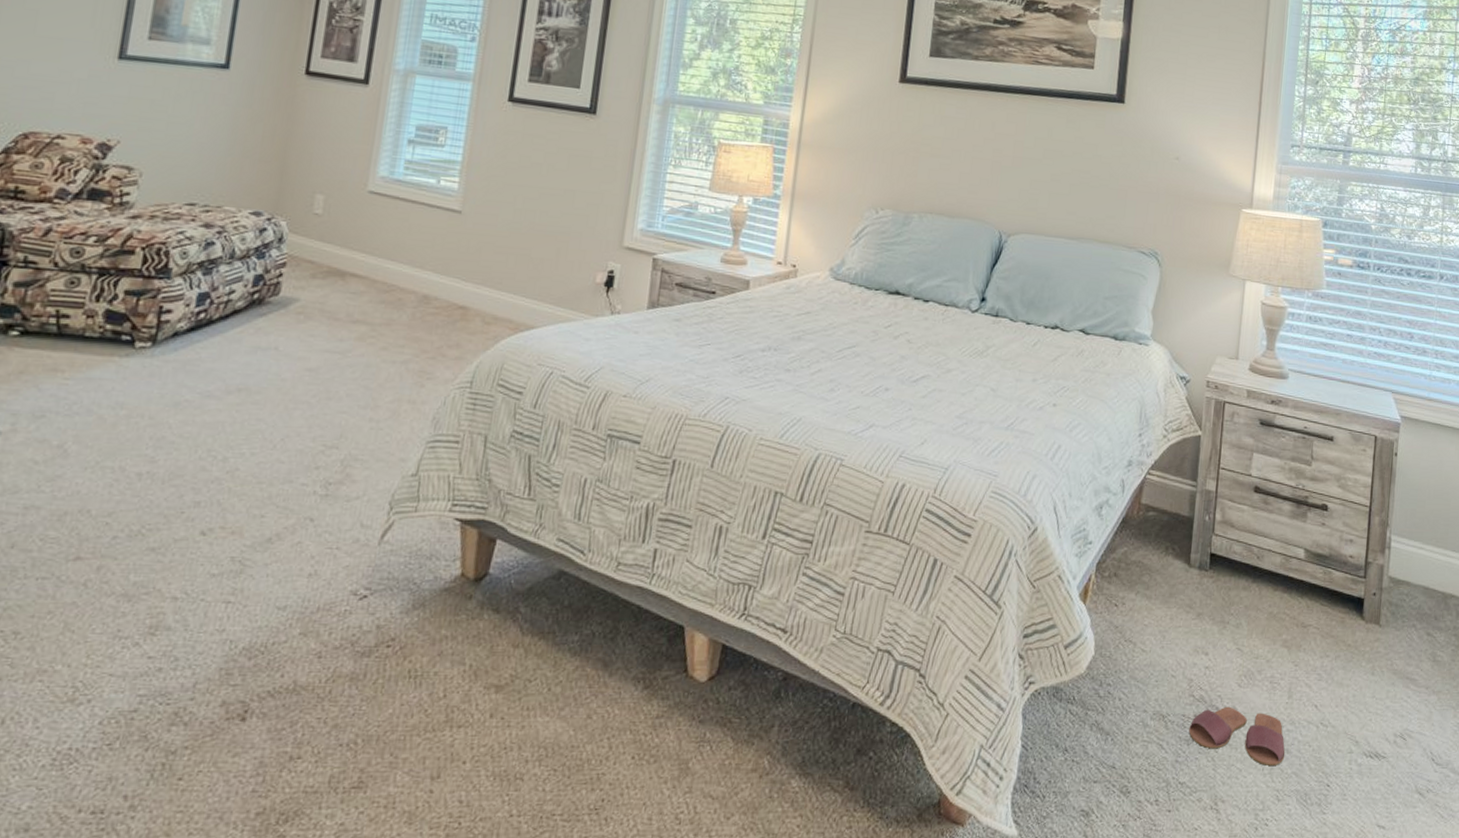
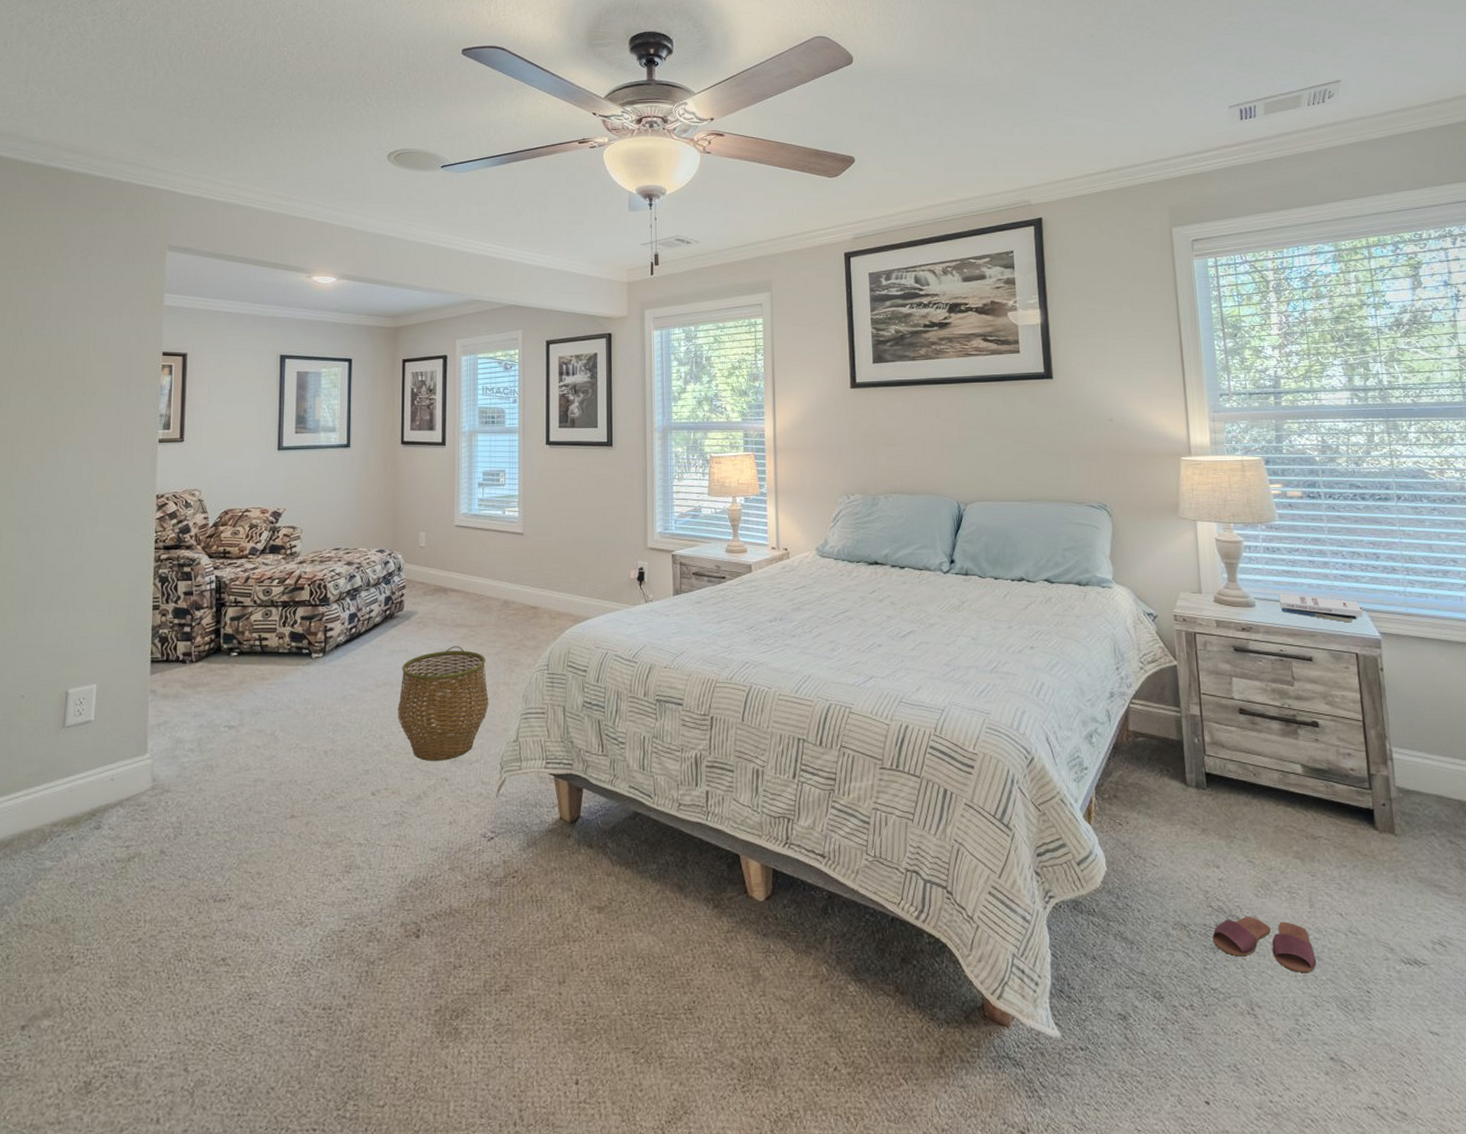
basket: none [252,347,388,495] -> present [397,646,489,761]
books: none [1312,366,1389,403] -> present [1279,593,1363,623]

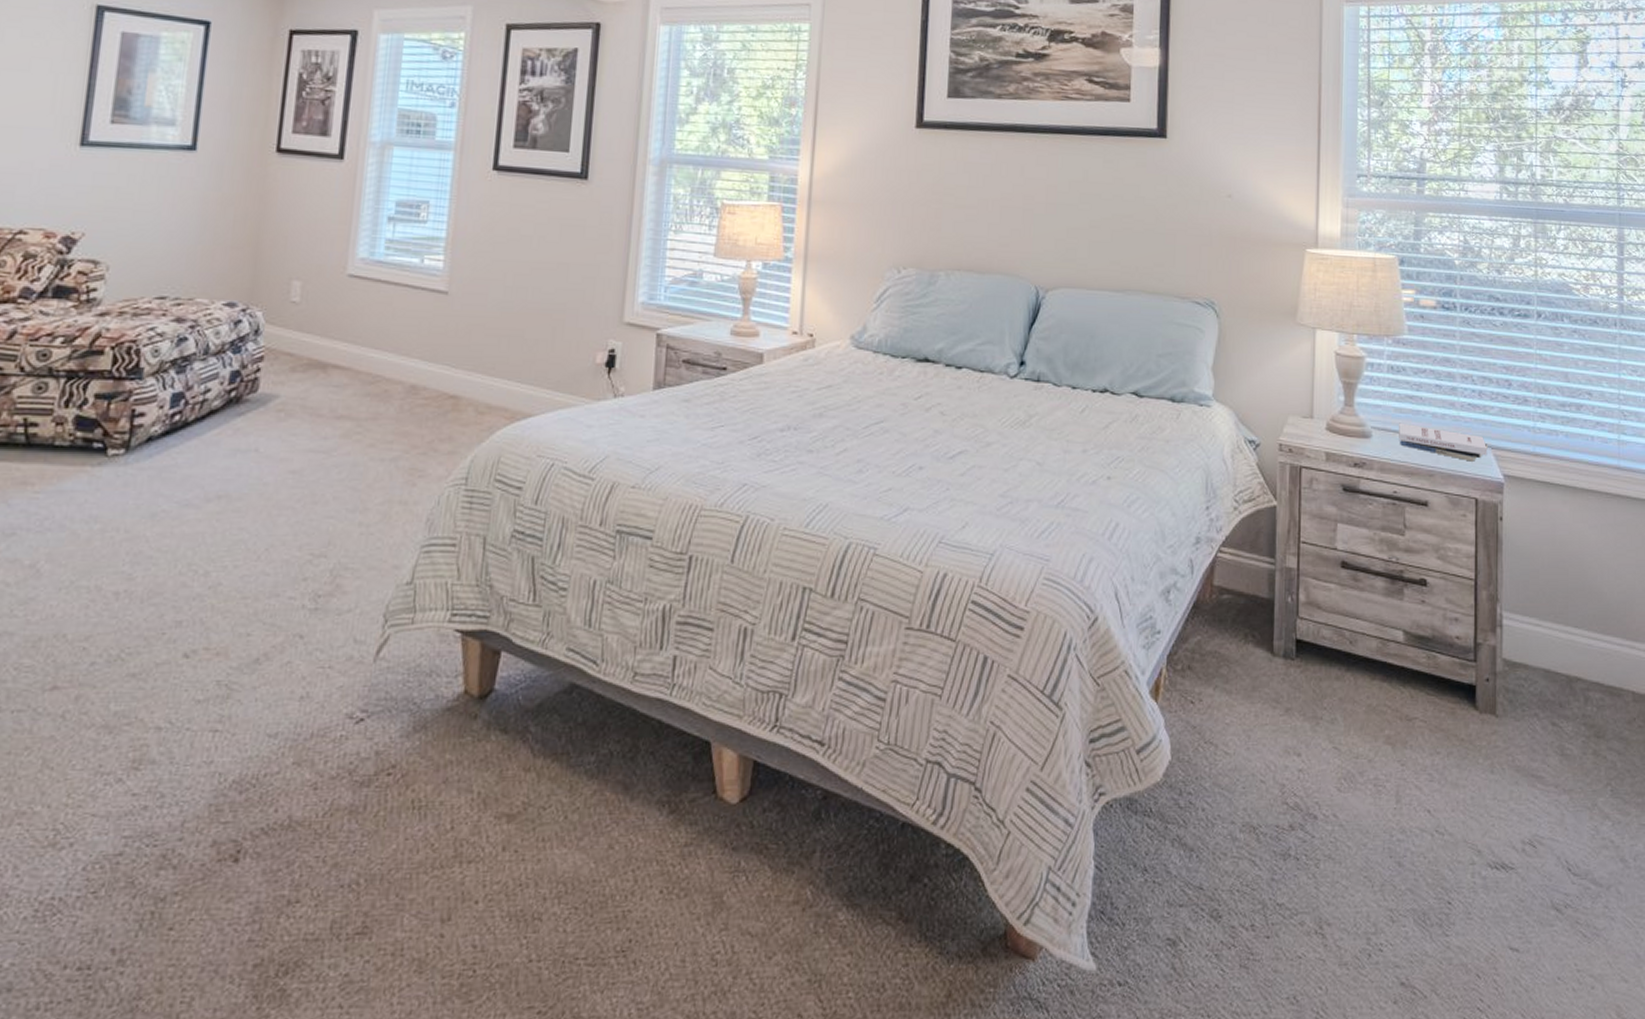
basket: present [397,646,489,761] -> none [234,446,376,609]
slippers: present [1212,916,1317,972] -> none [1284,814,1397,882]

